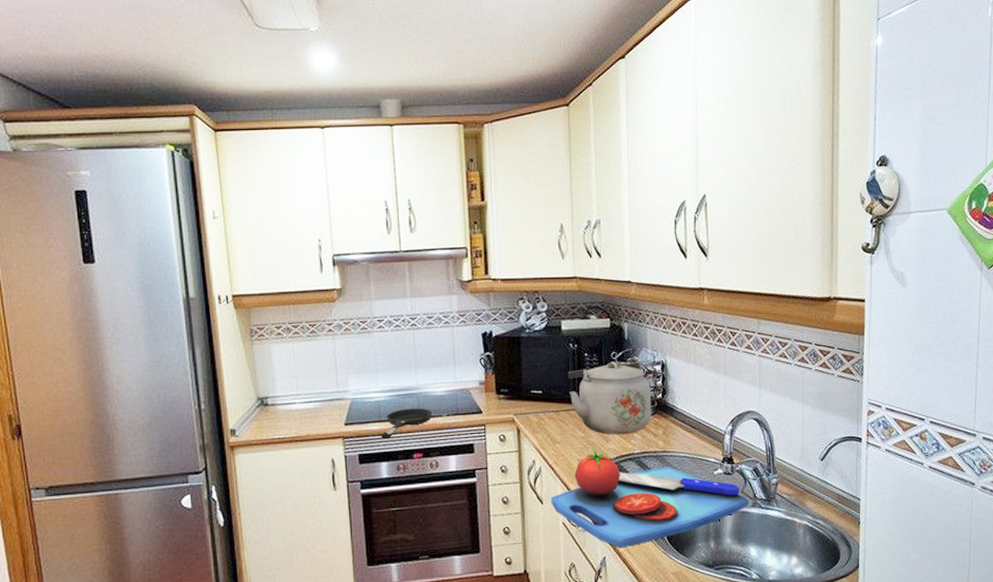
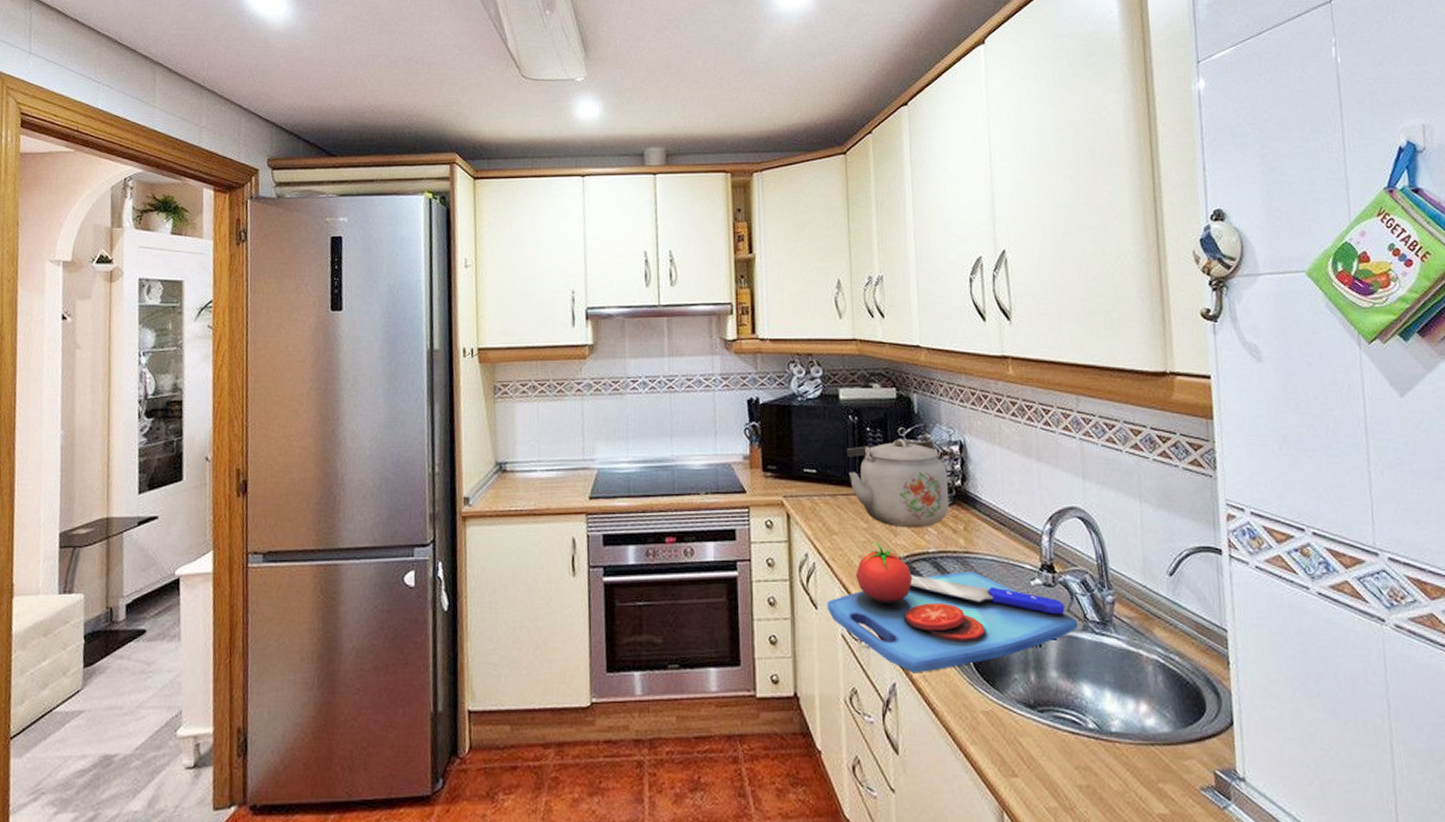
frying pan: present [381,408,432,439] -> none [629,483,688,517]

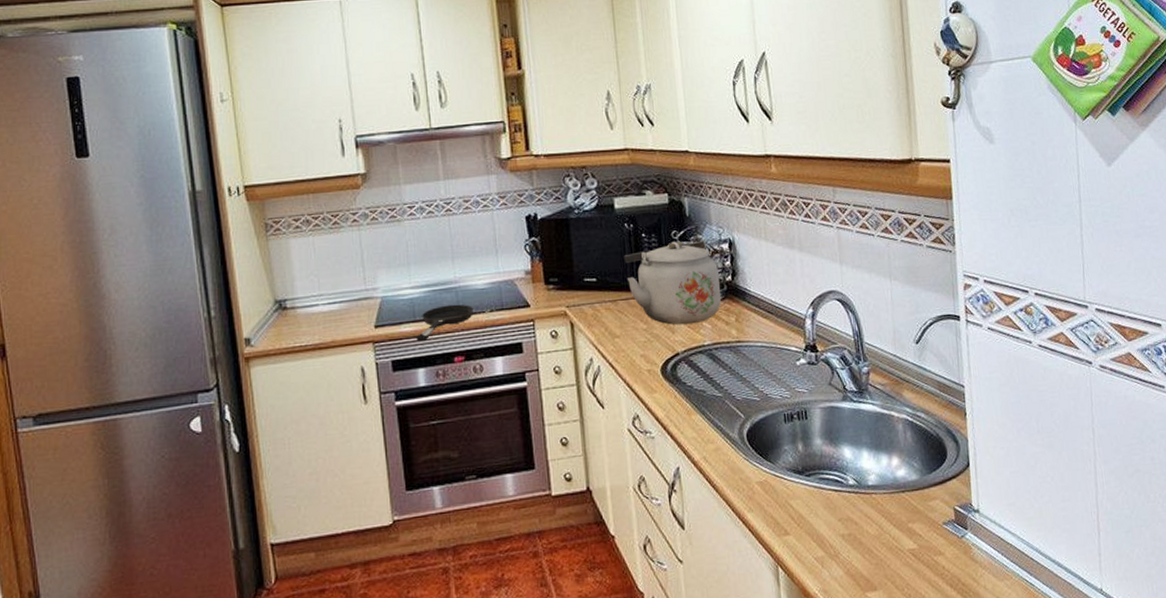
frying pan: none [629,483,688,517] -> present [416,304,473,341]
chopping board: present [827,542,1078,674] -> none [613,340,838,456]

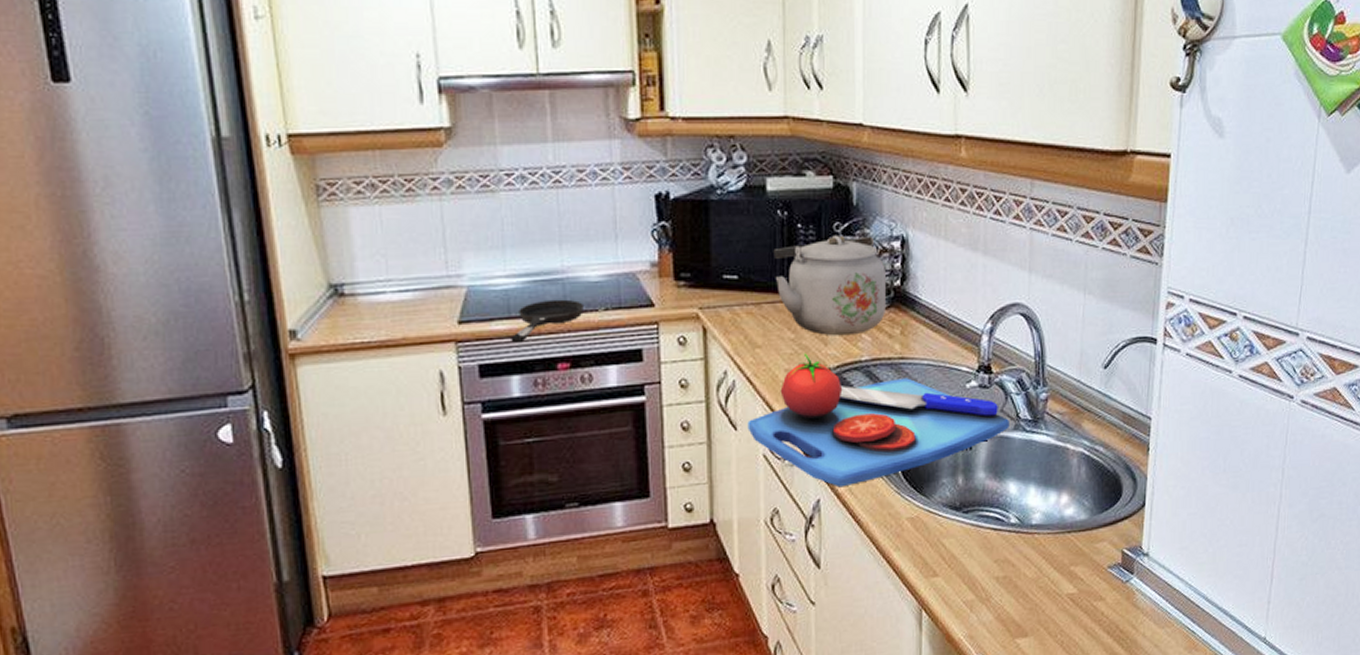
chopping board: none [613,340,838,456] -> present [747,353,1009,488]

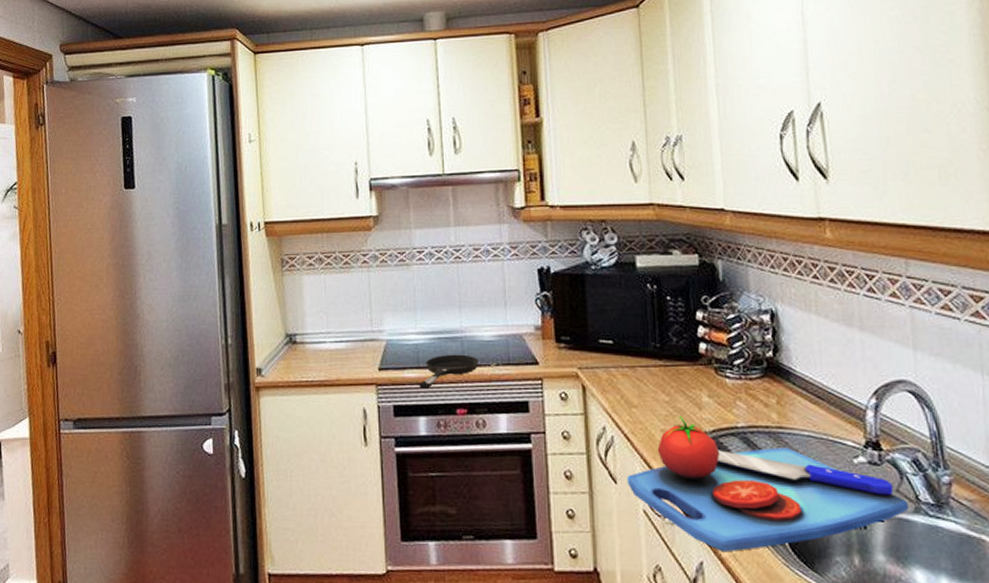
kettle: present [773,235,886,336] -> none [645,307,759,402]

